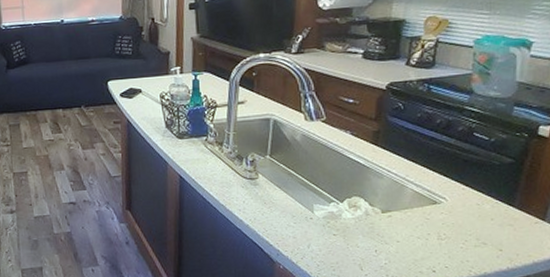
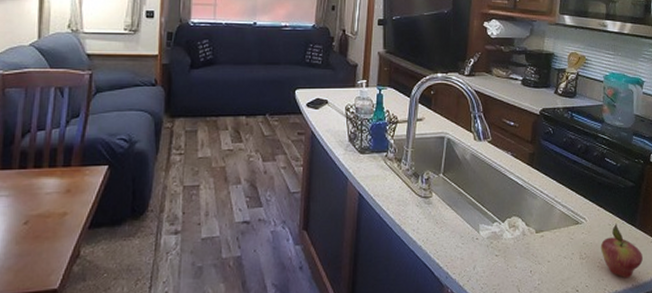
fruit: none [465,203,523,261] -> present [600,224,643,279]

